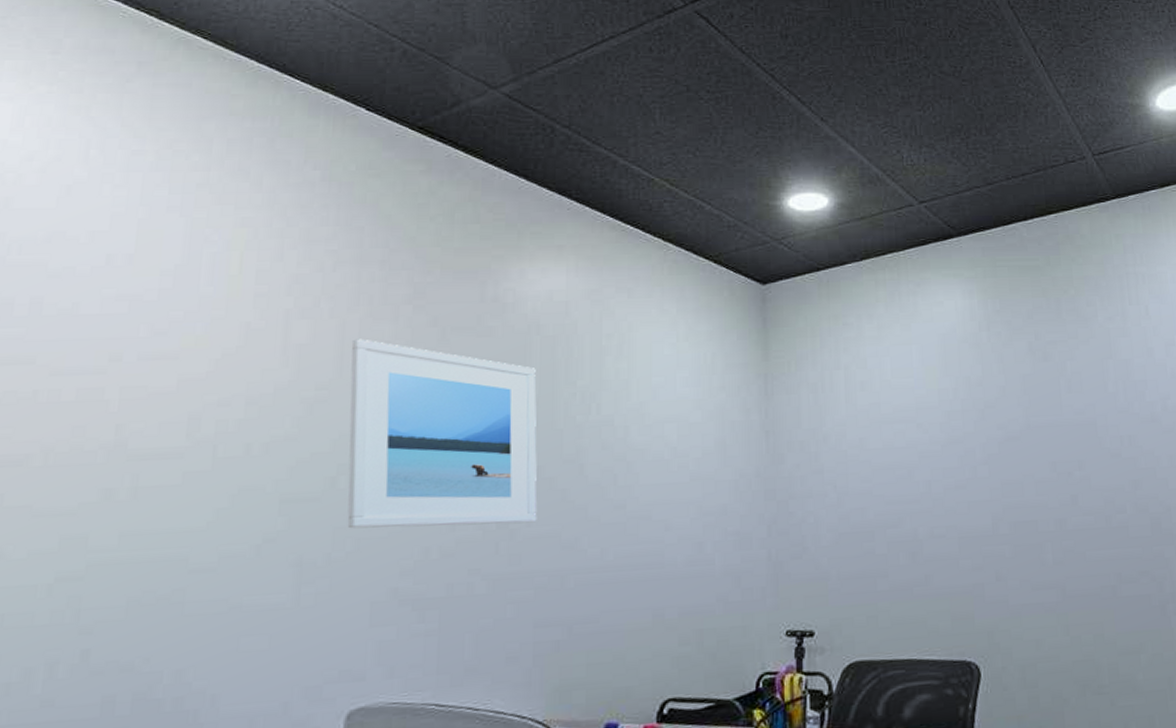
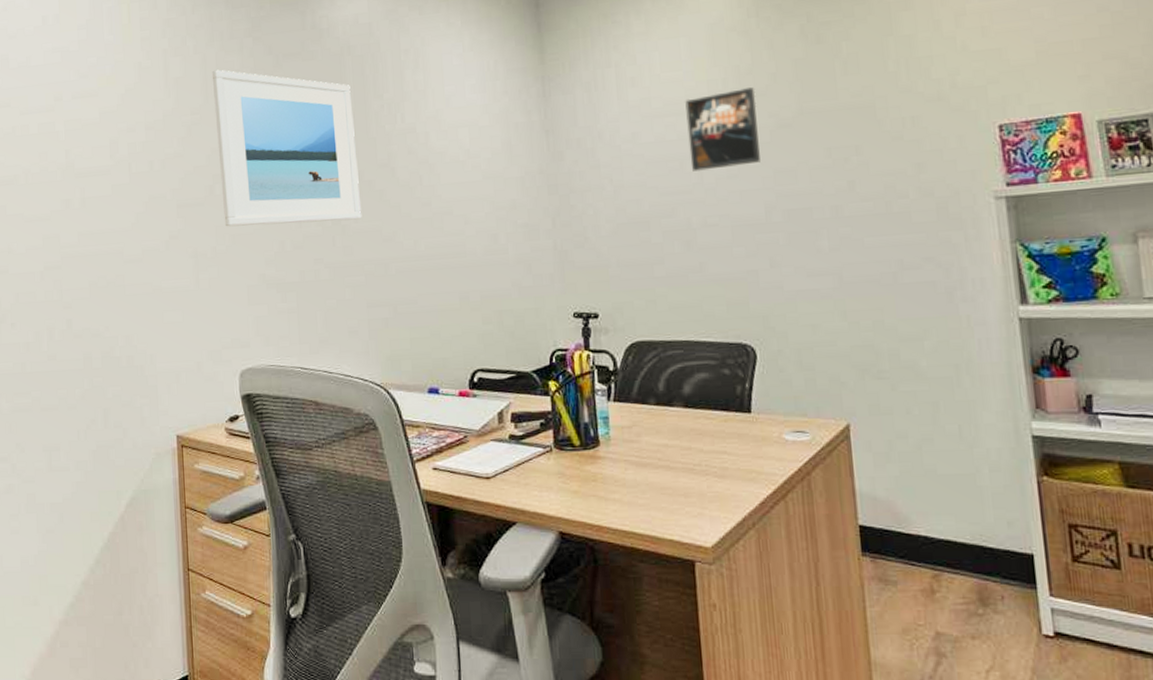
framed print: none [915,399,989,480] -> present [685,87,760,171]

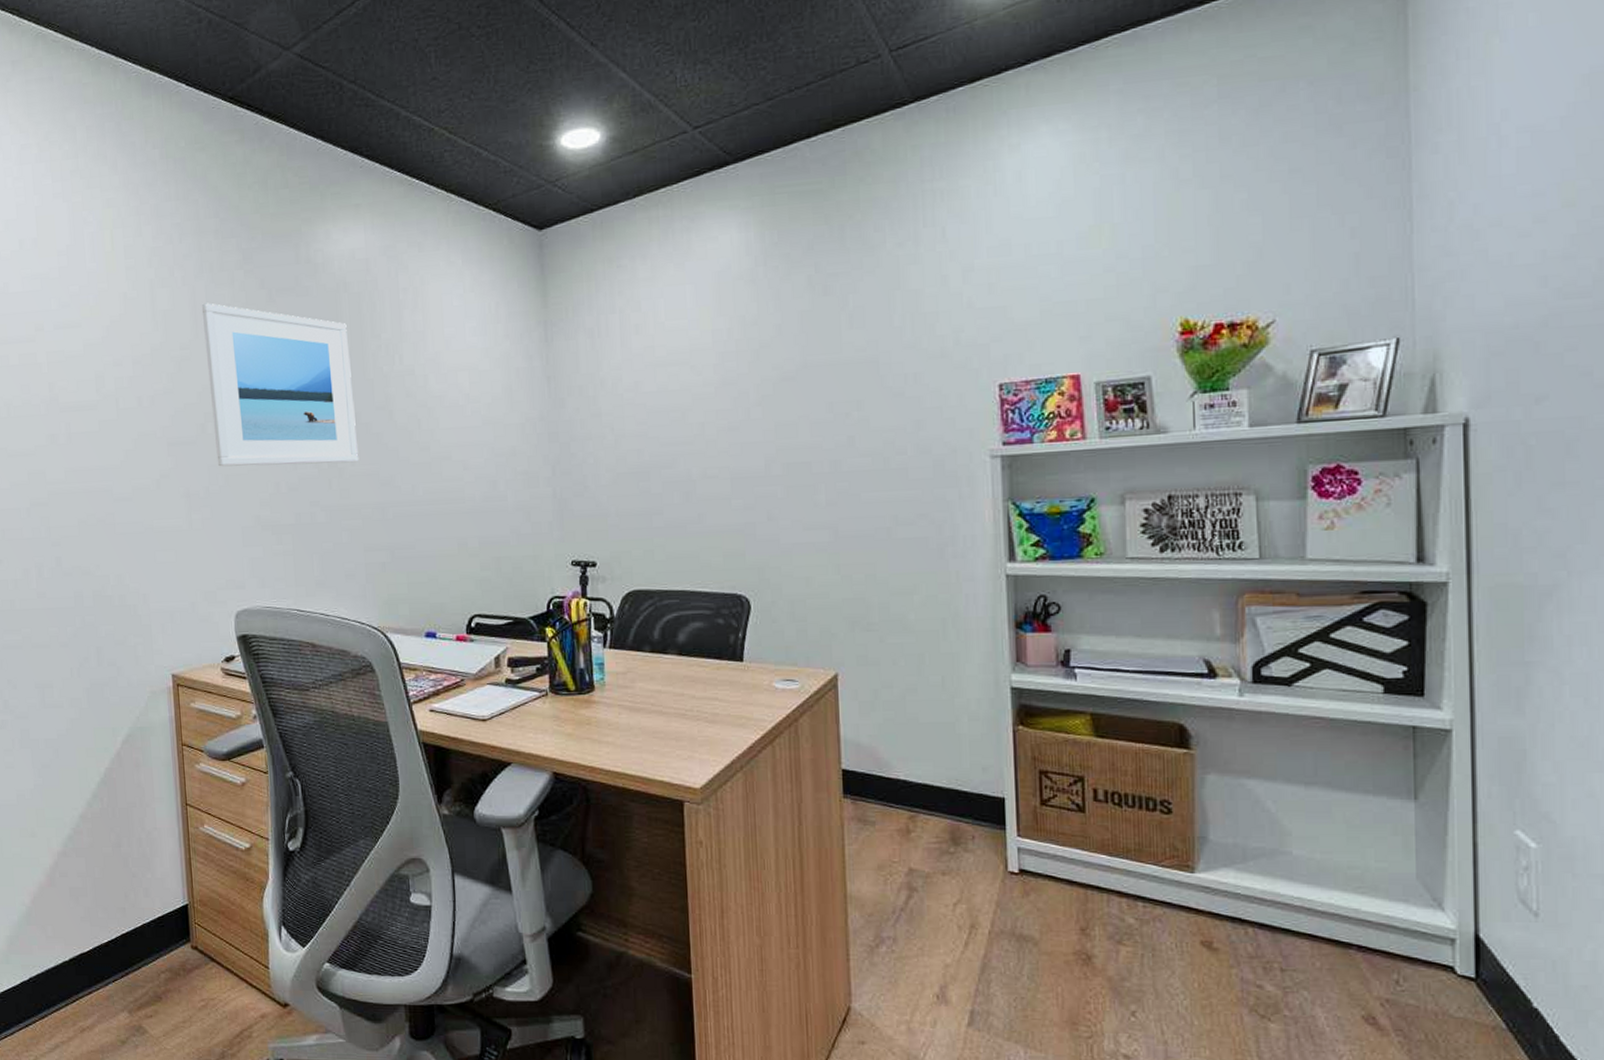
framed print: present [685,87,760,171] -> none [689,338,762,422]

